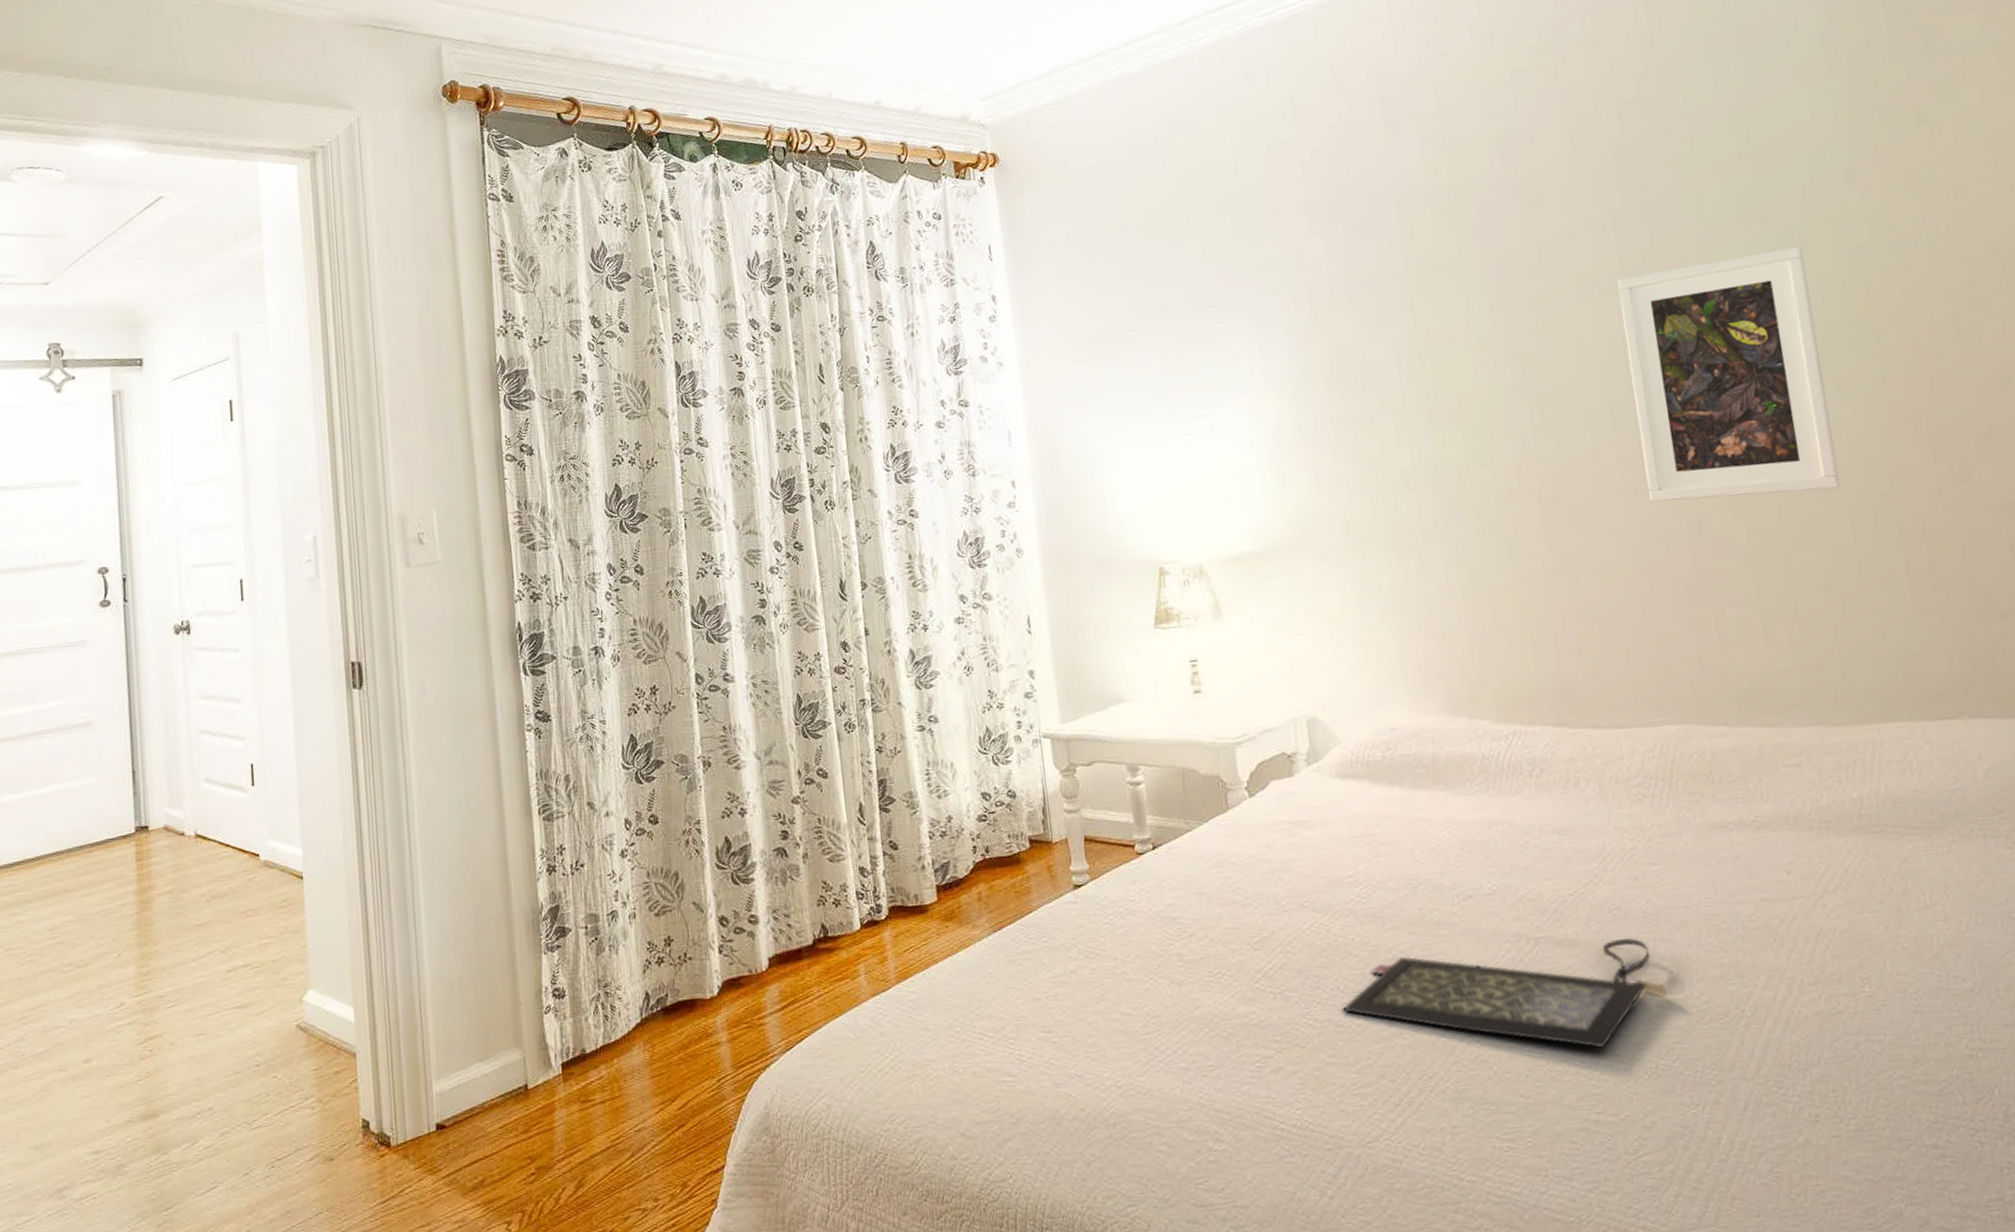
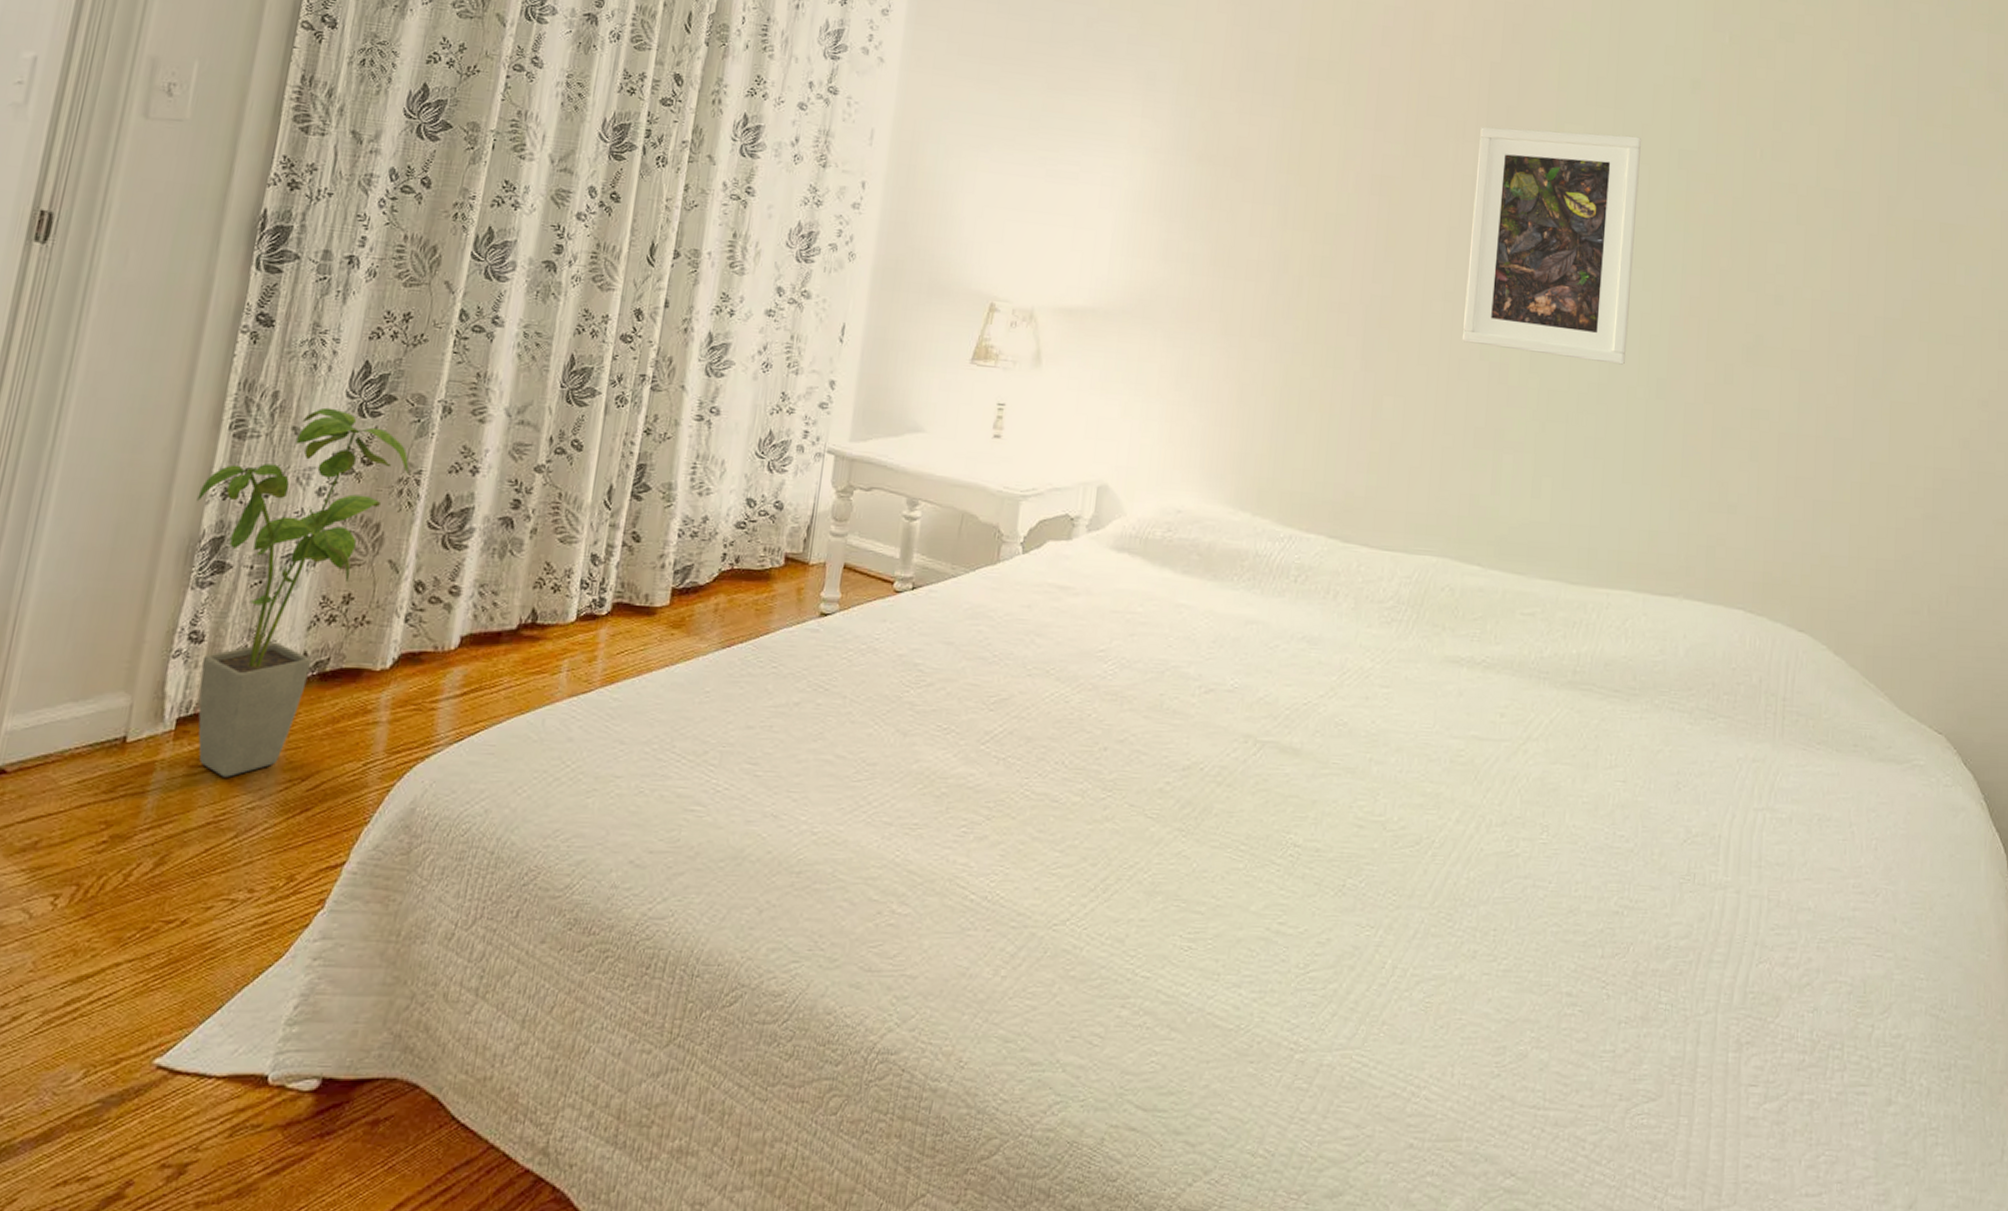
house plant: none [529,780,690,1108] -> present [197,407,410,777]
clutch bag: present [1341,938,1669,1049] -> none [1061,740,1372,860]

